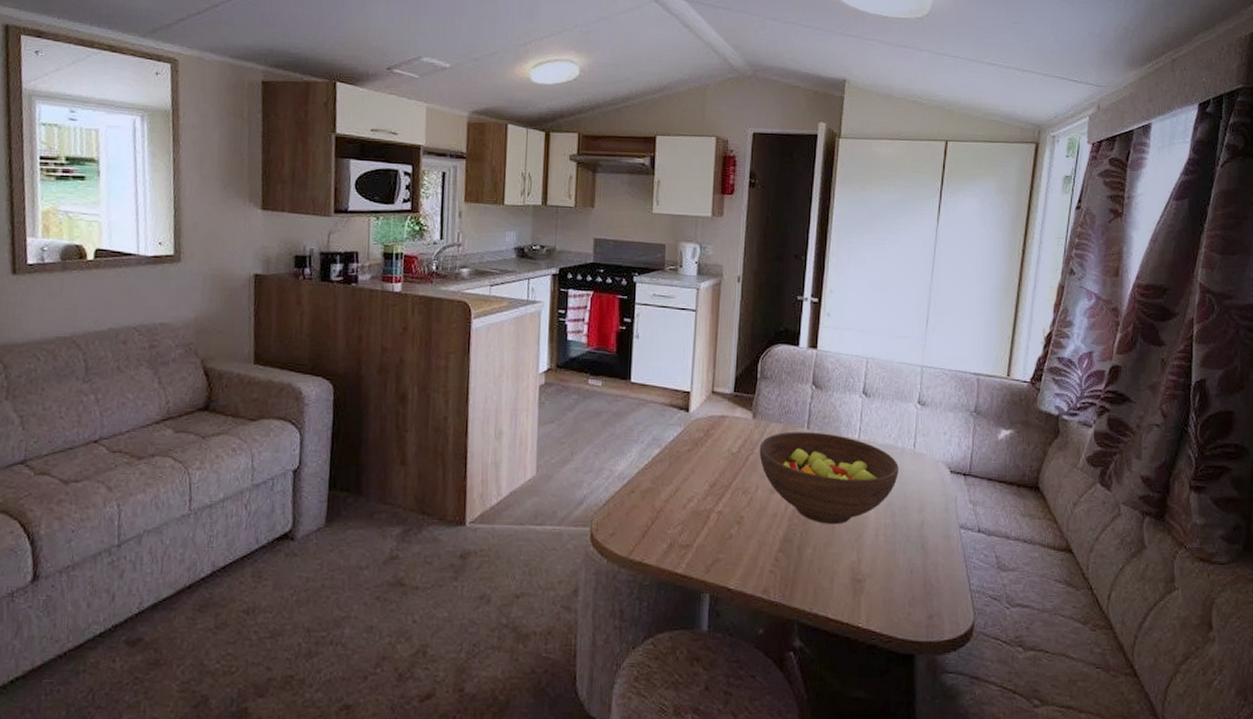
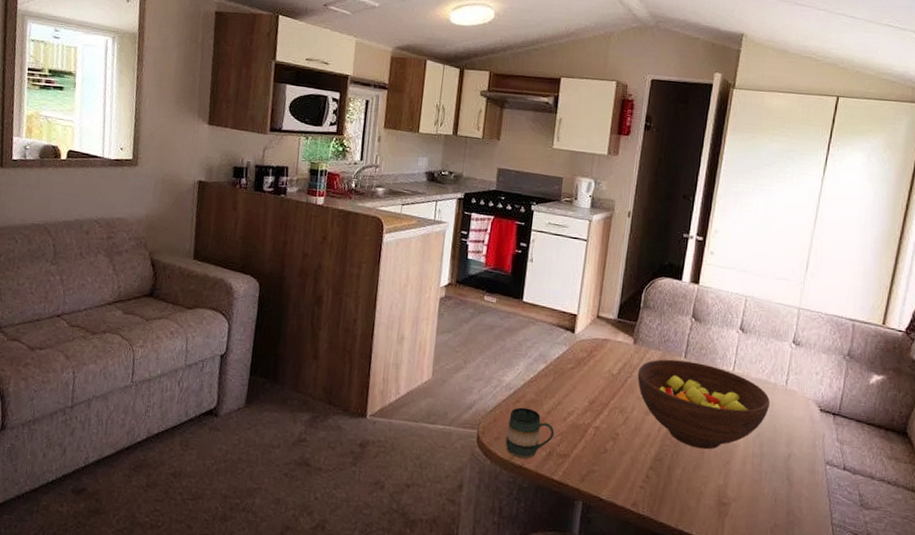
mug: none [622,498,675,553] -> present [505,407,555,459]

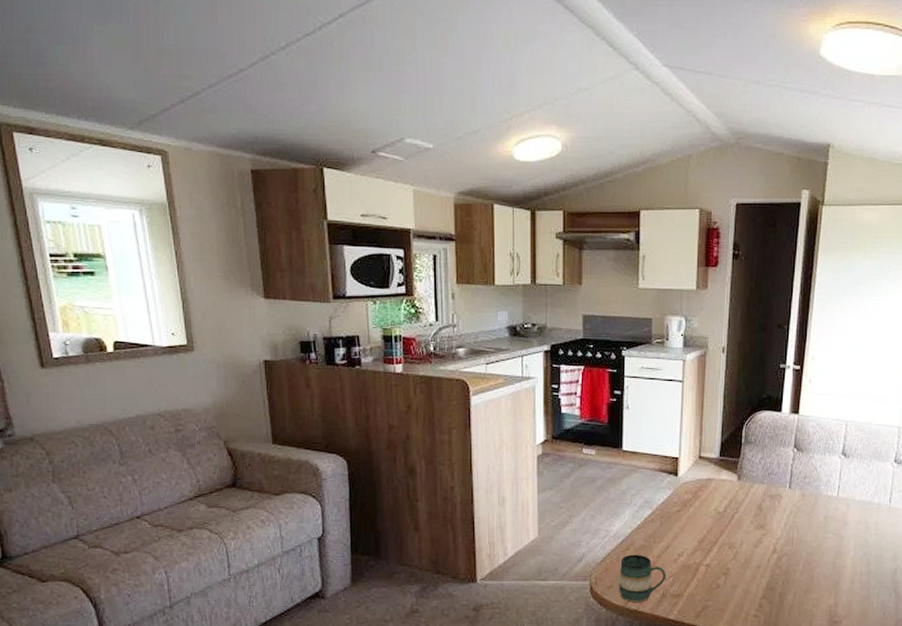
fruit bowl: present [637,359,770,450] -> none [744,491,875,574]

